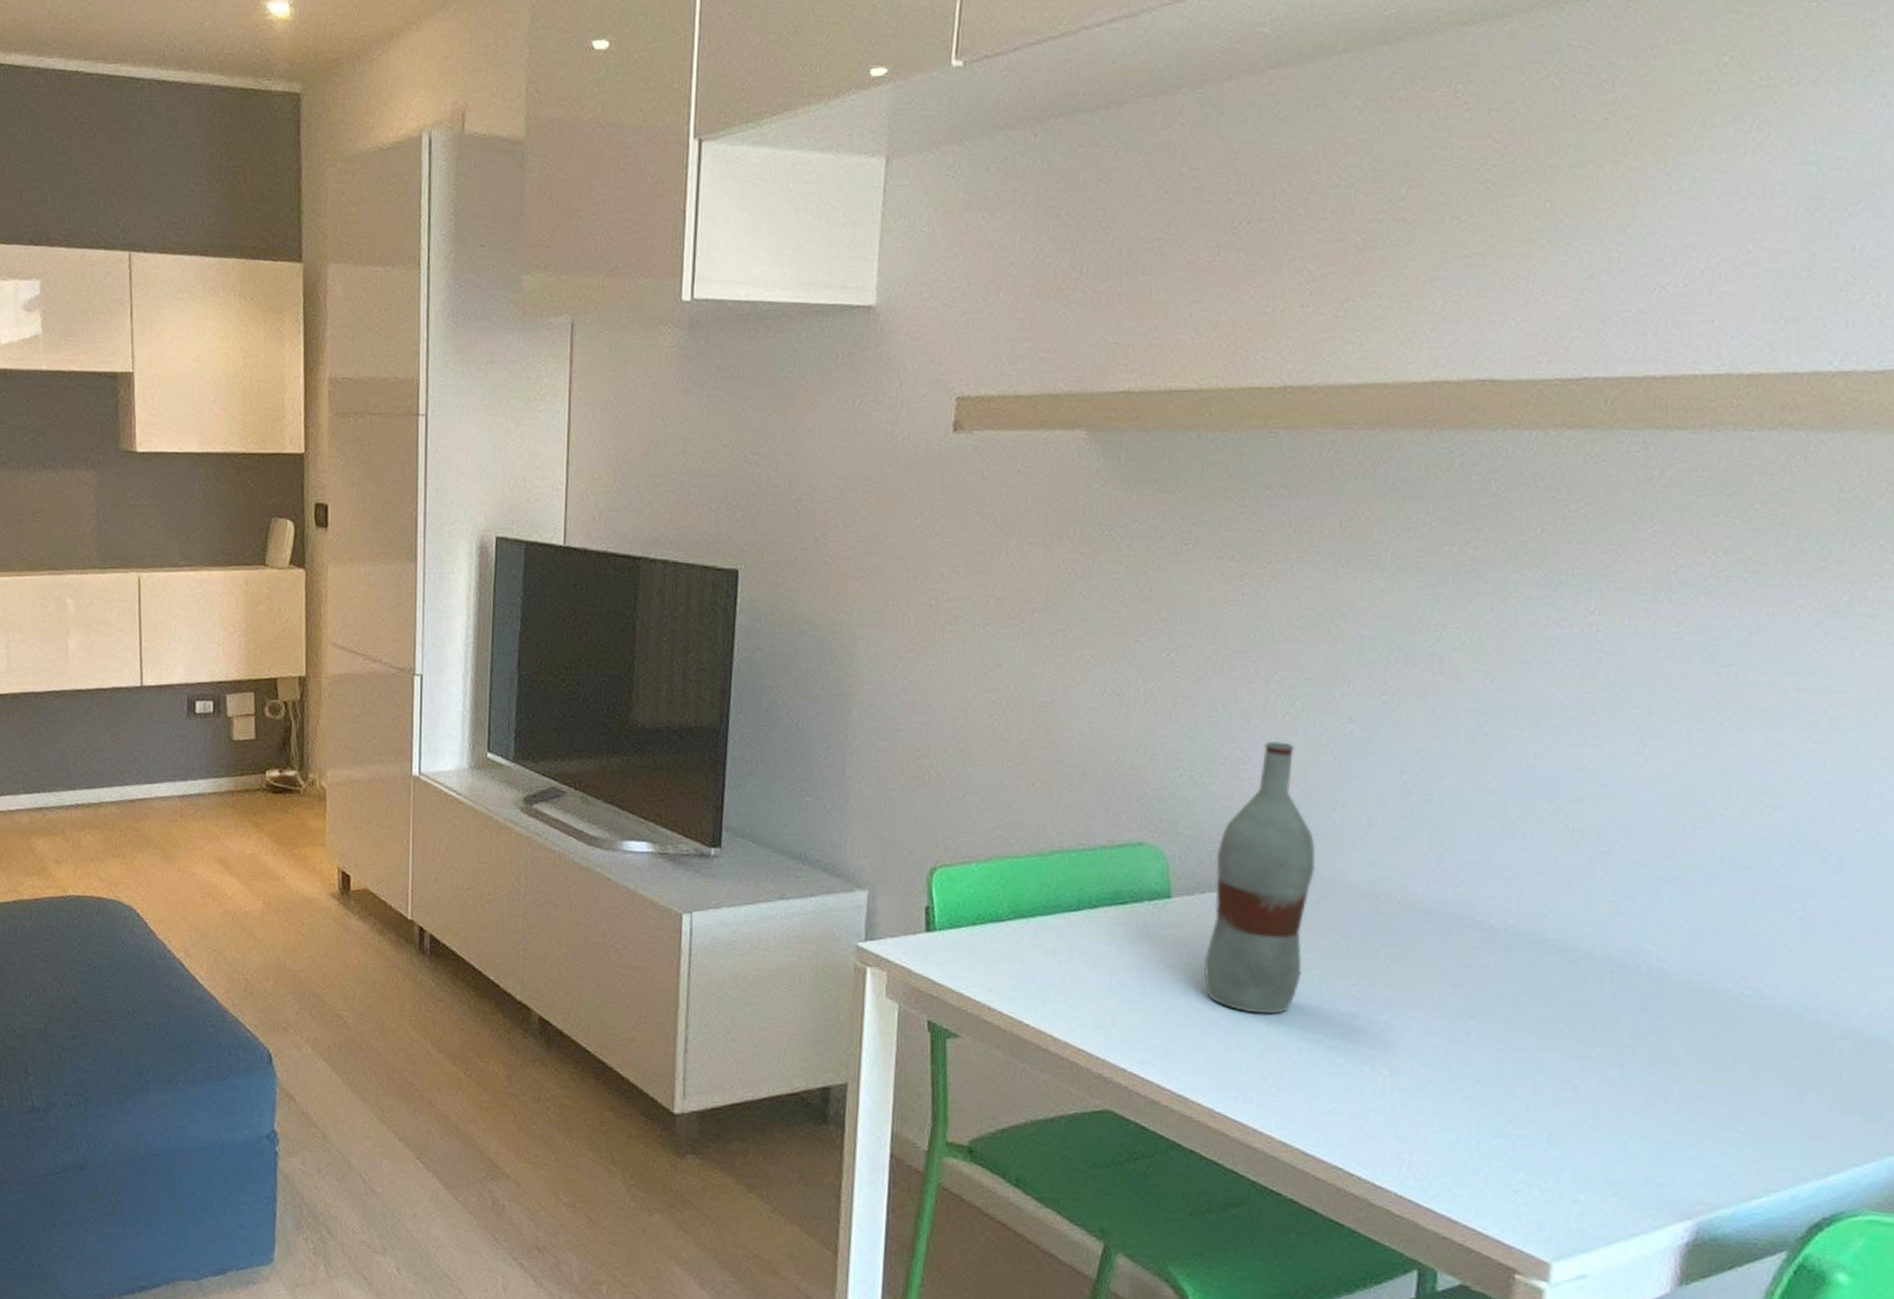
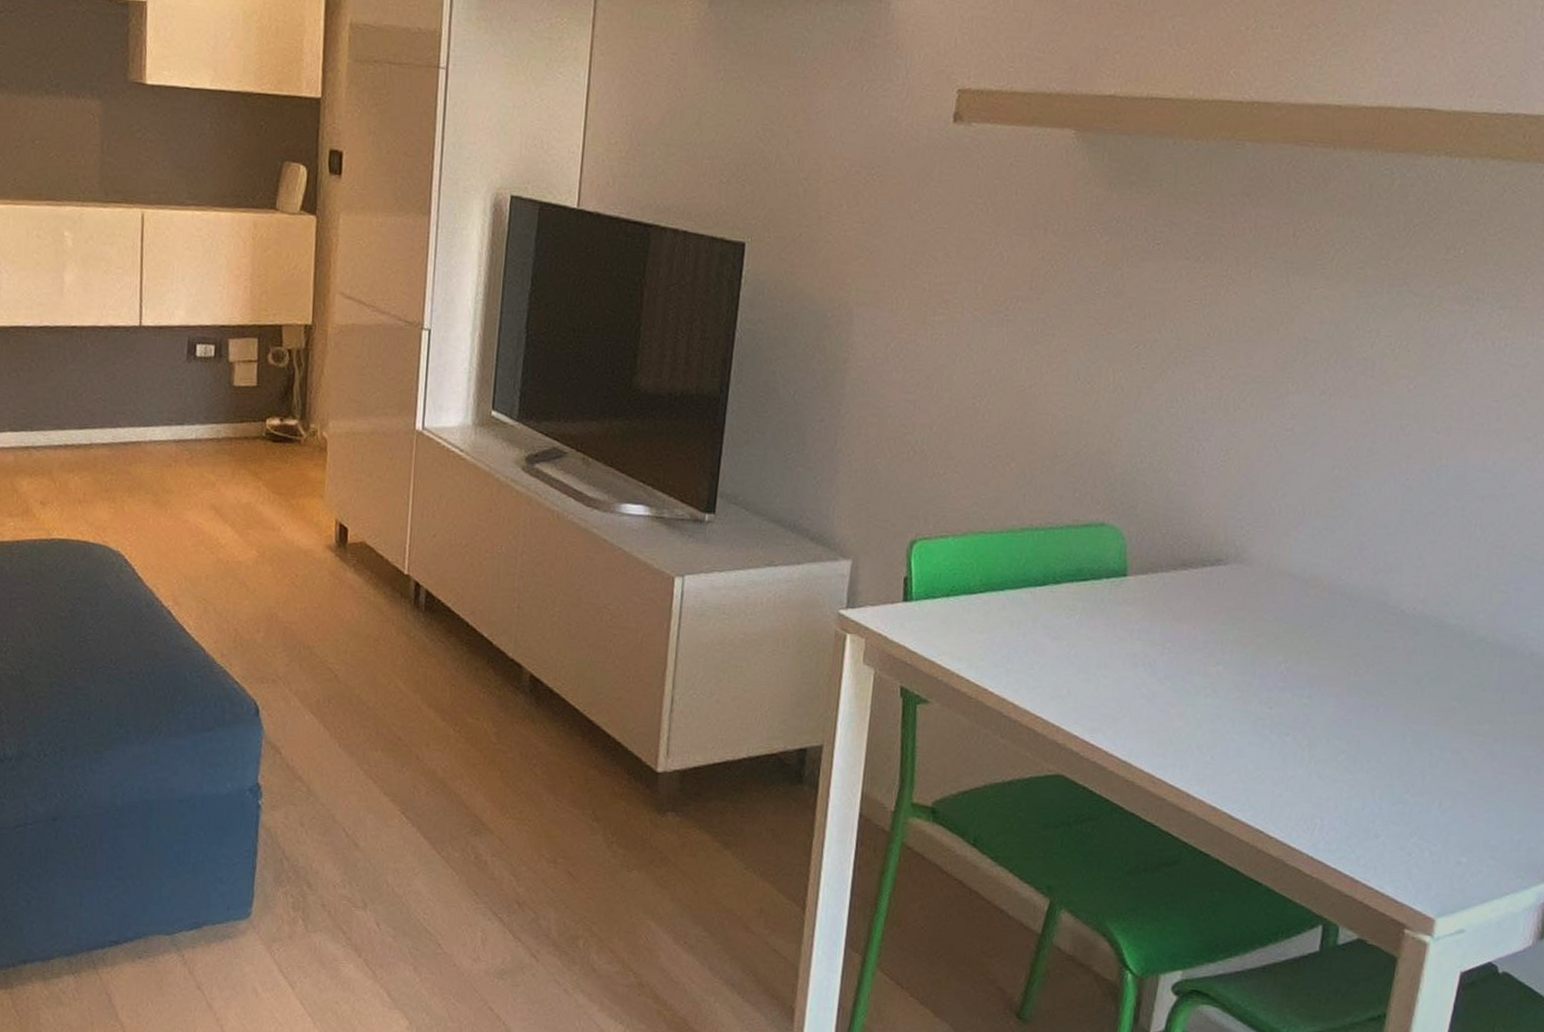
bottle: present [1203,740,1316,1014] -> none [1152,432,1257,688]

